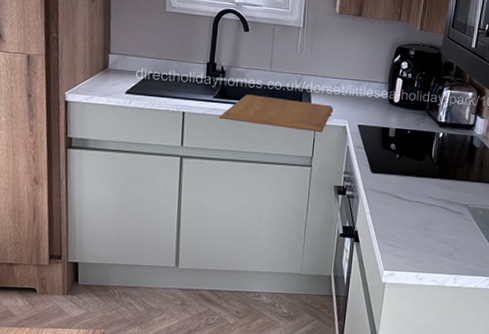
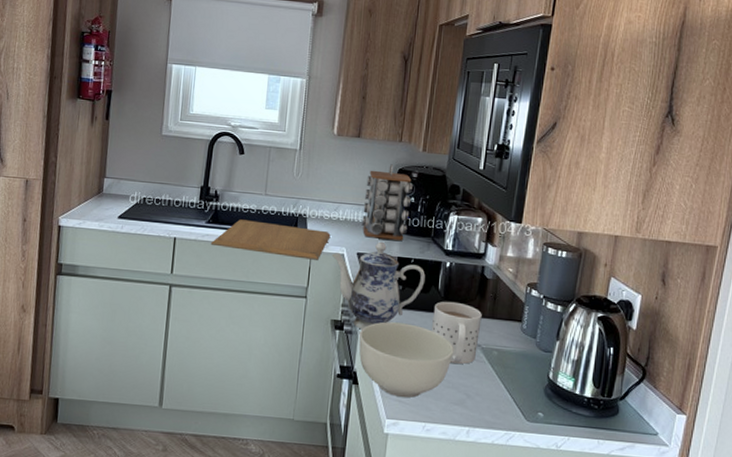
teapot: none [334,114,421,194] -> present [332,241,426,330]
bowl: none [359,187,445,253] -> present [359,322,454,398]
spice rack: none [361,42,410,113] -> present [361,164,413,241]
mug: none [424,167,470,222] -> present [431,301,482,364]

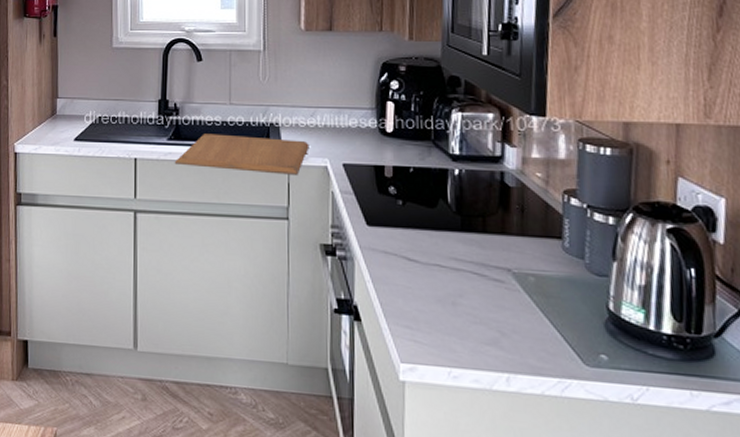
teapot: present [332,241,426,330] -> none [313,149,430,255]
bowl: present [359,322,454,398] -> none [355,244,477,337]
spice rack: present [361,164,413,241] -> none [343,58,402,146]
mug: present [431,301,482,364] -> none [444,216,509,294]

